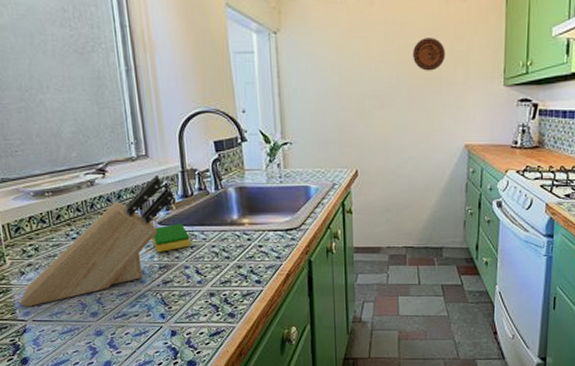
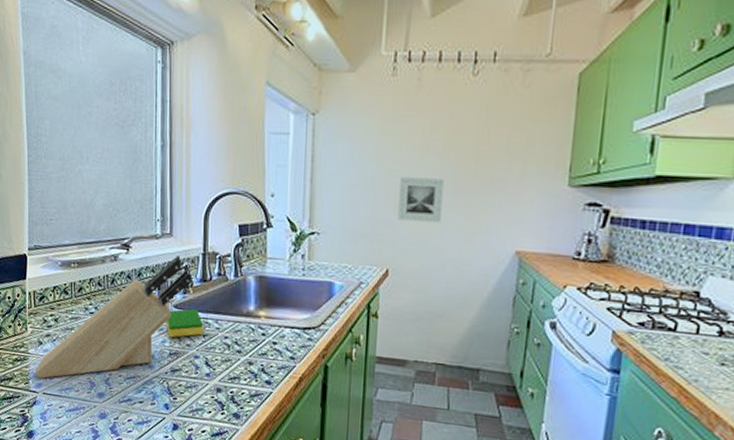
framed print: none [361,86,400,126] -> present [397,177,445,223]
decorative plate: present [413,38,446,71] -> none [462,126,501,164]

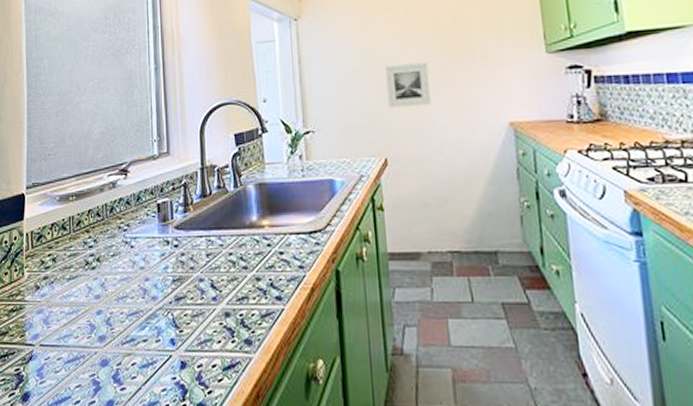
knife block: present [33,254,193,379] -> none [30,172,192,328]
dish sponge: present [166,309,204,338] -> none [168,228,207,263]

